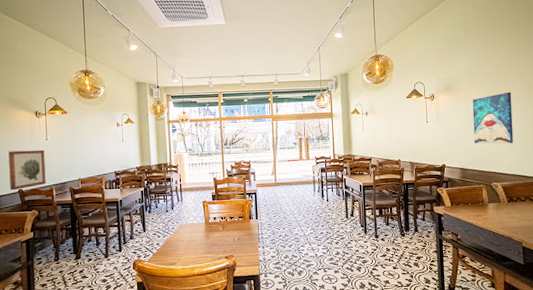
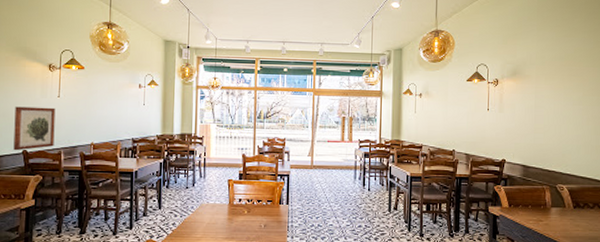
wall art: present [472,92,514,144] -> none [540,83,586,142]

